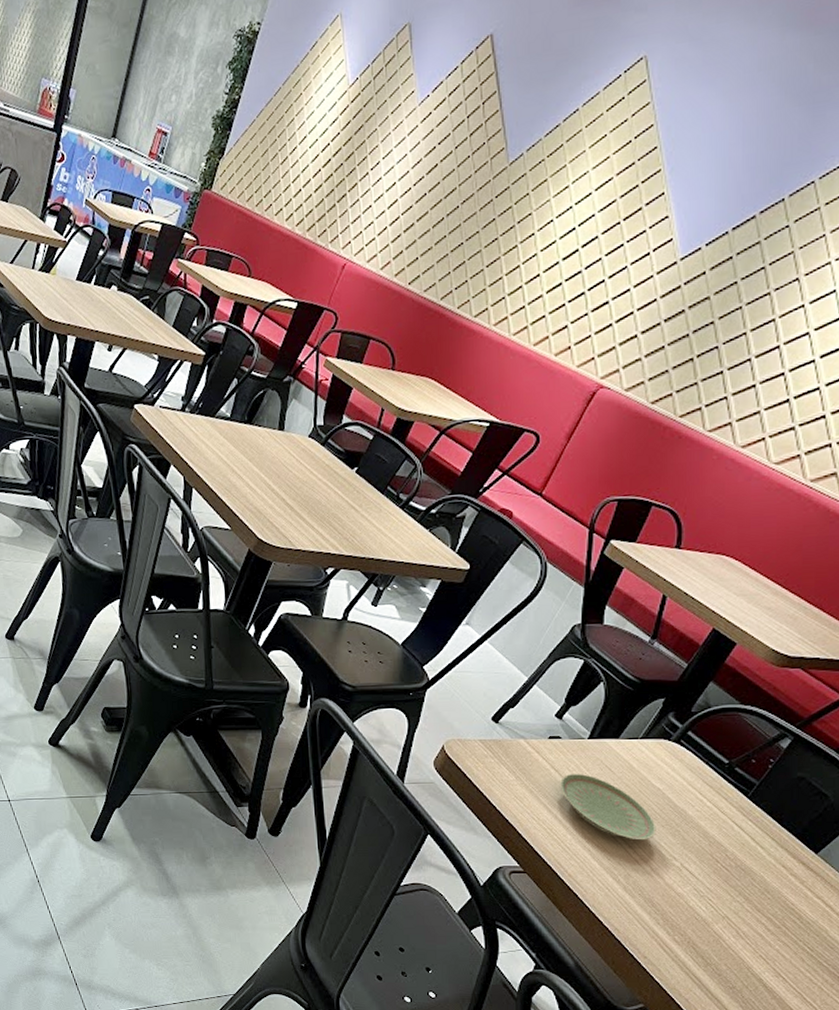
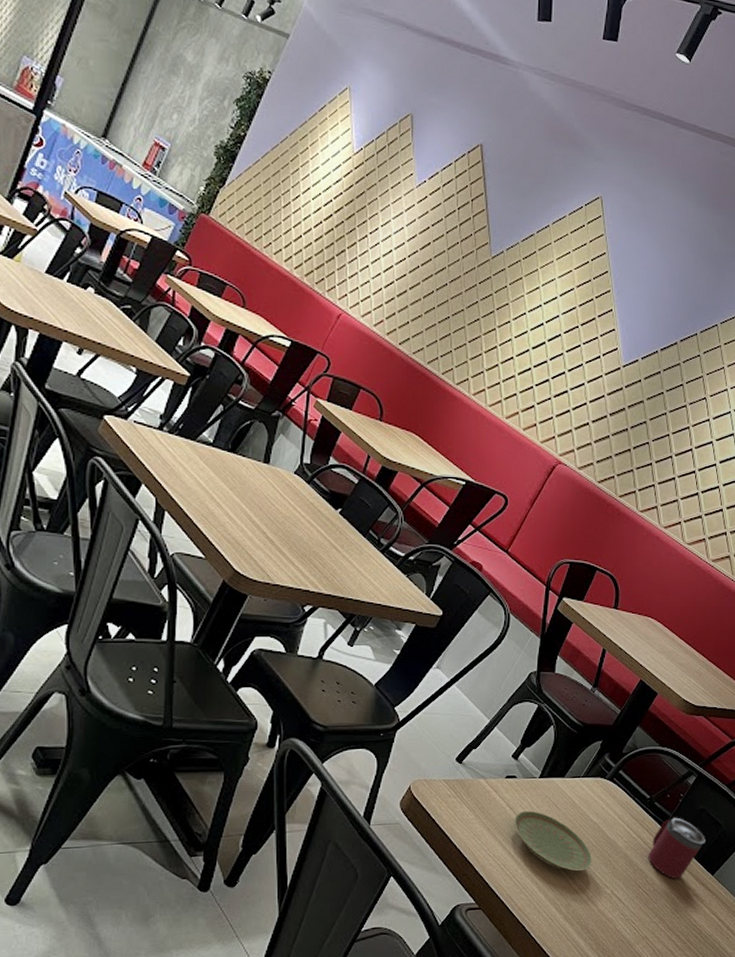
beverage cup: none [728,785,806,856] -> present [648,817,706,879]

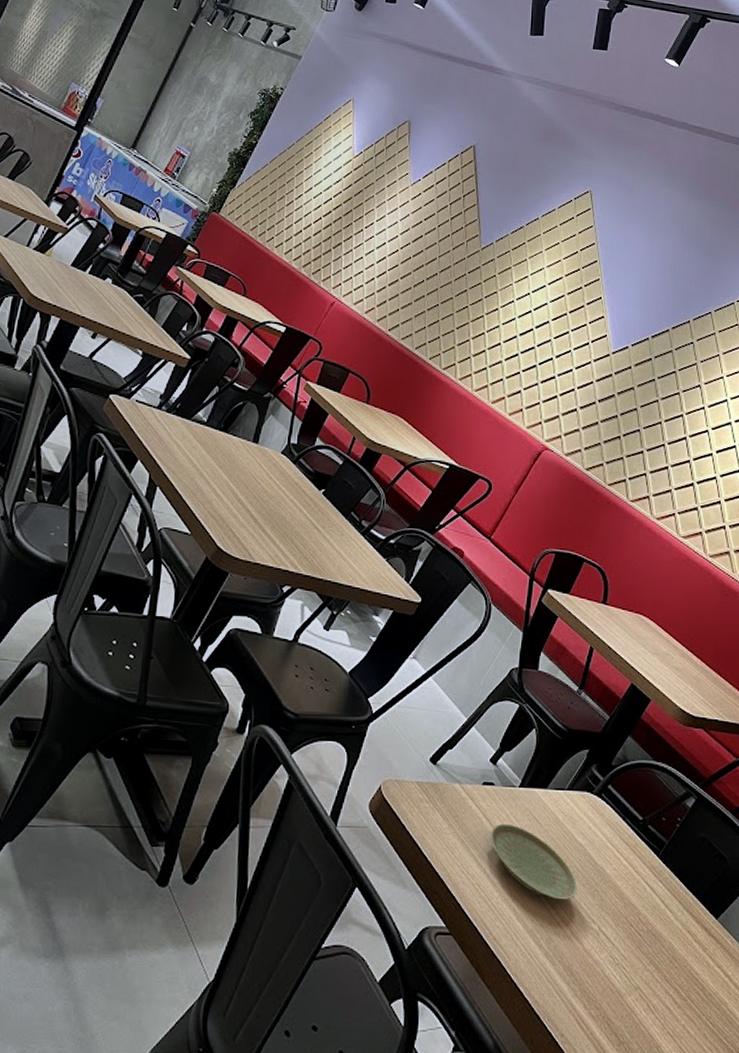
beverage cup: present [648,817,706,879] -> none [641,845,708,920]

